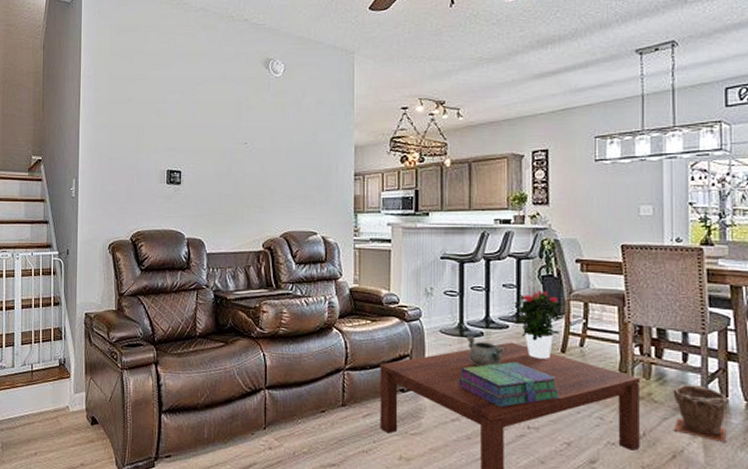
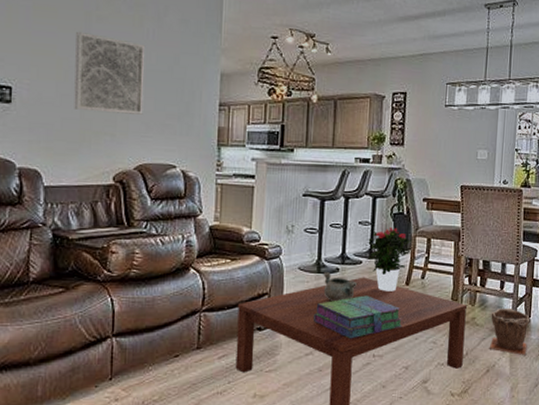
wall art: none [229,120,287,188] -> present [74,31,145,115]

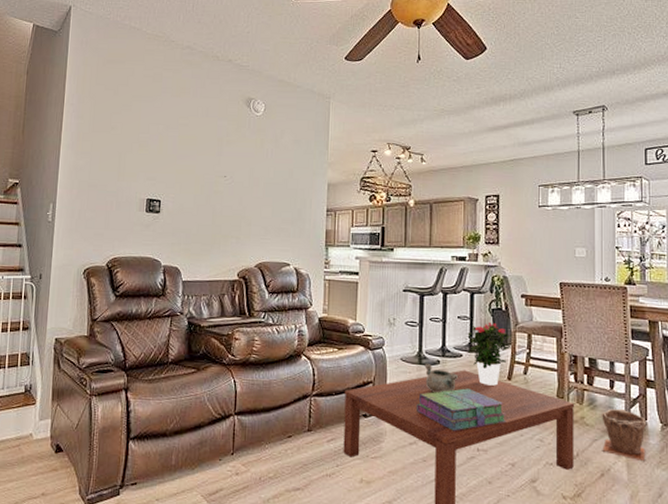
wall art: present [74,31,145,115] -> none [207,154,265,220]

